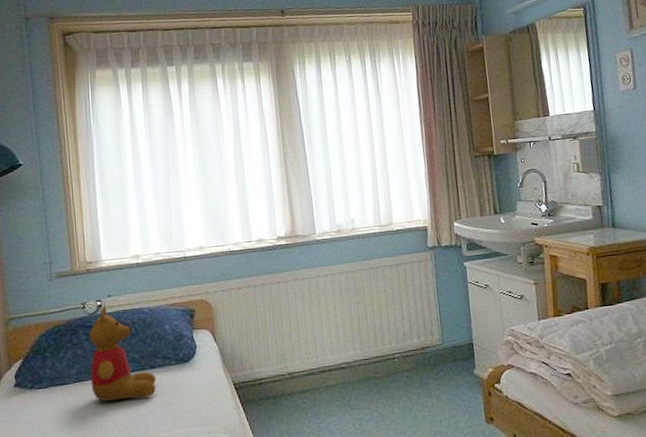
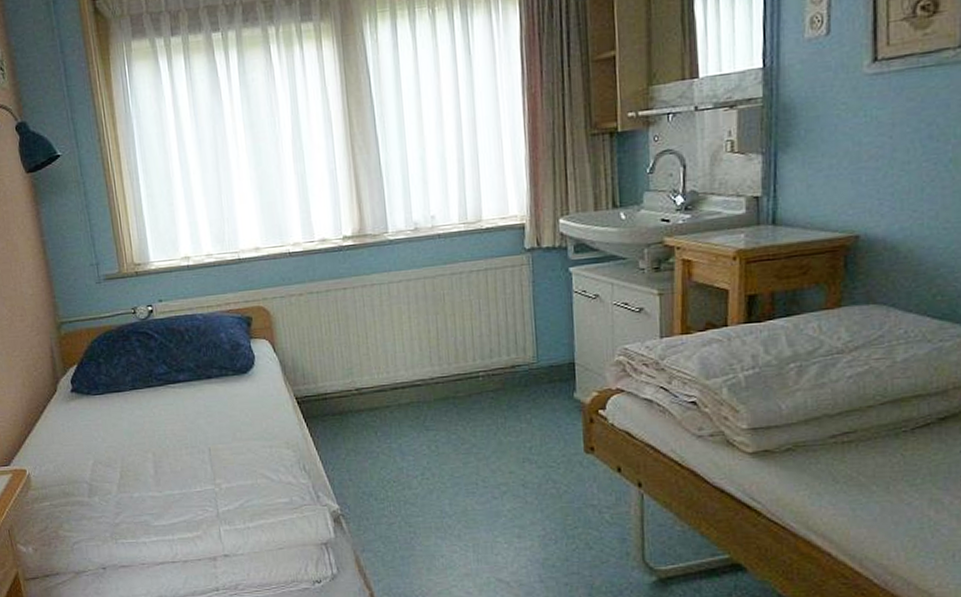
teddy bear: present [89,305,156,402] -> none [142,310,214,411]

